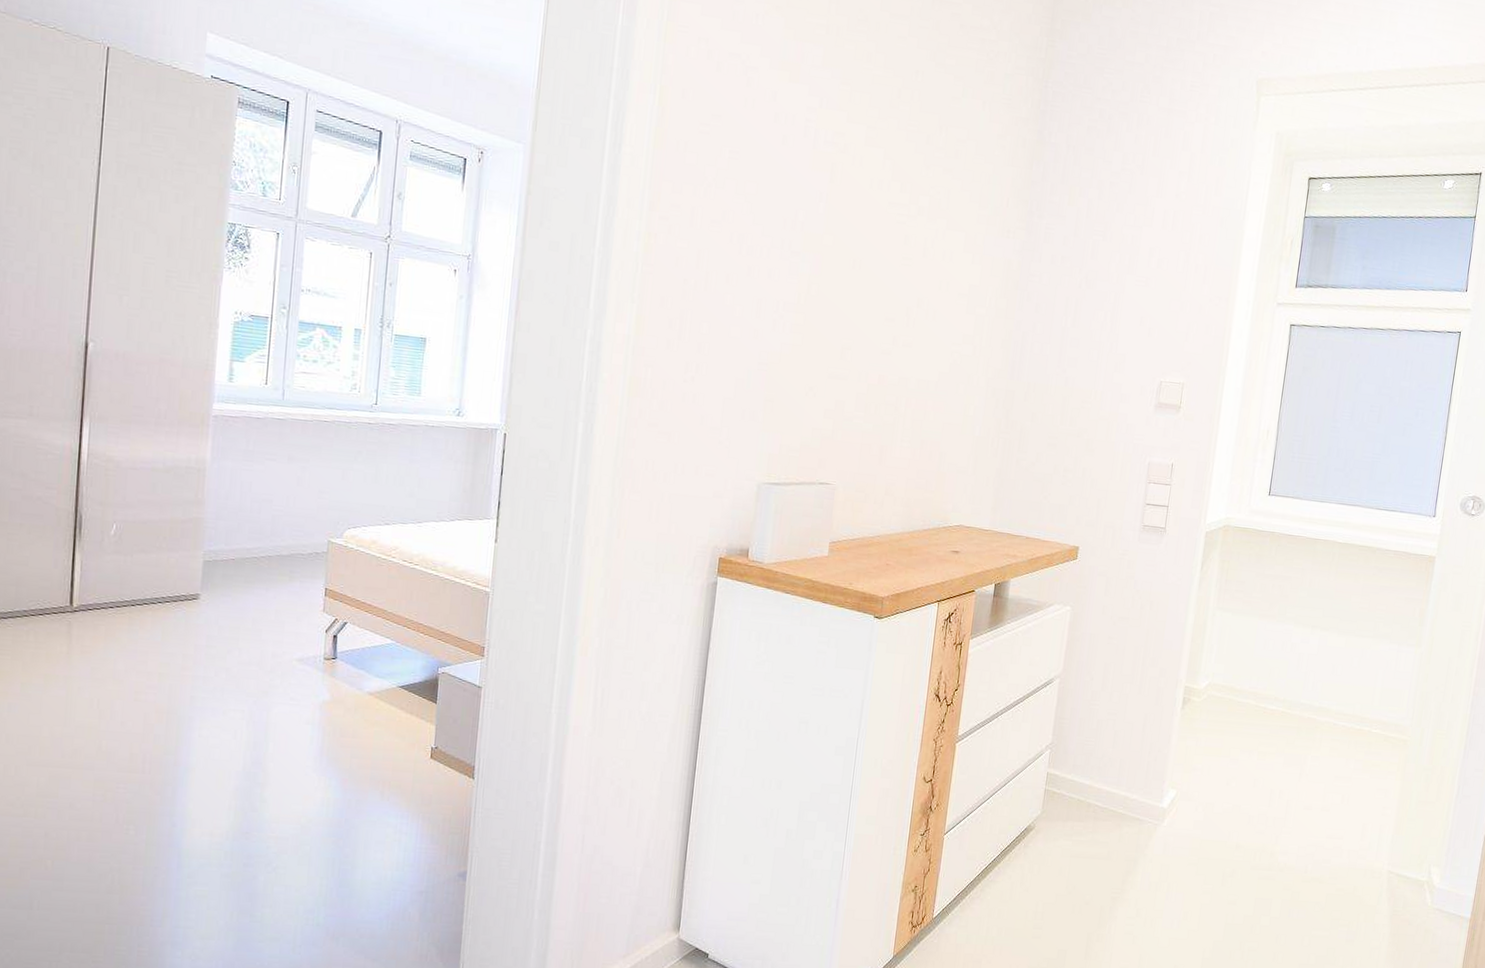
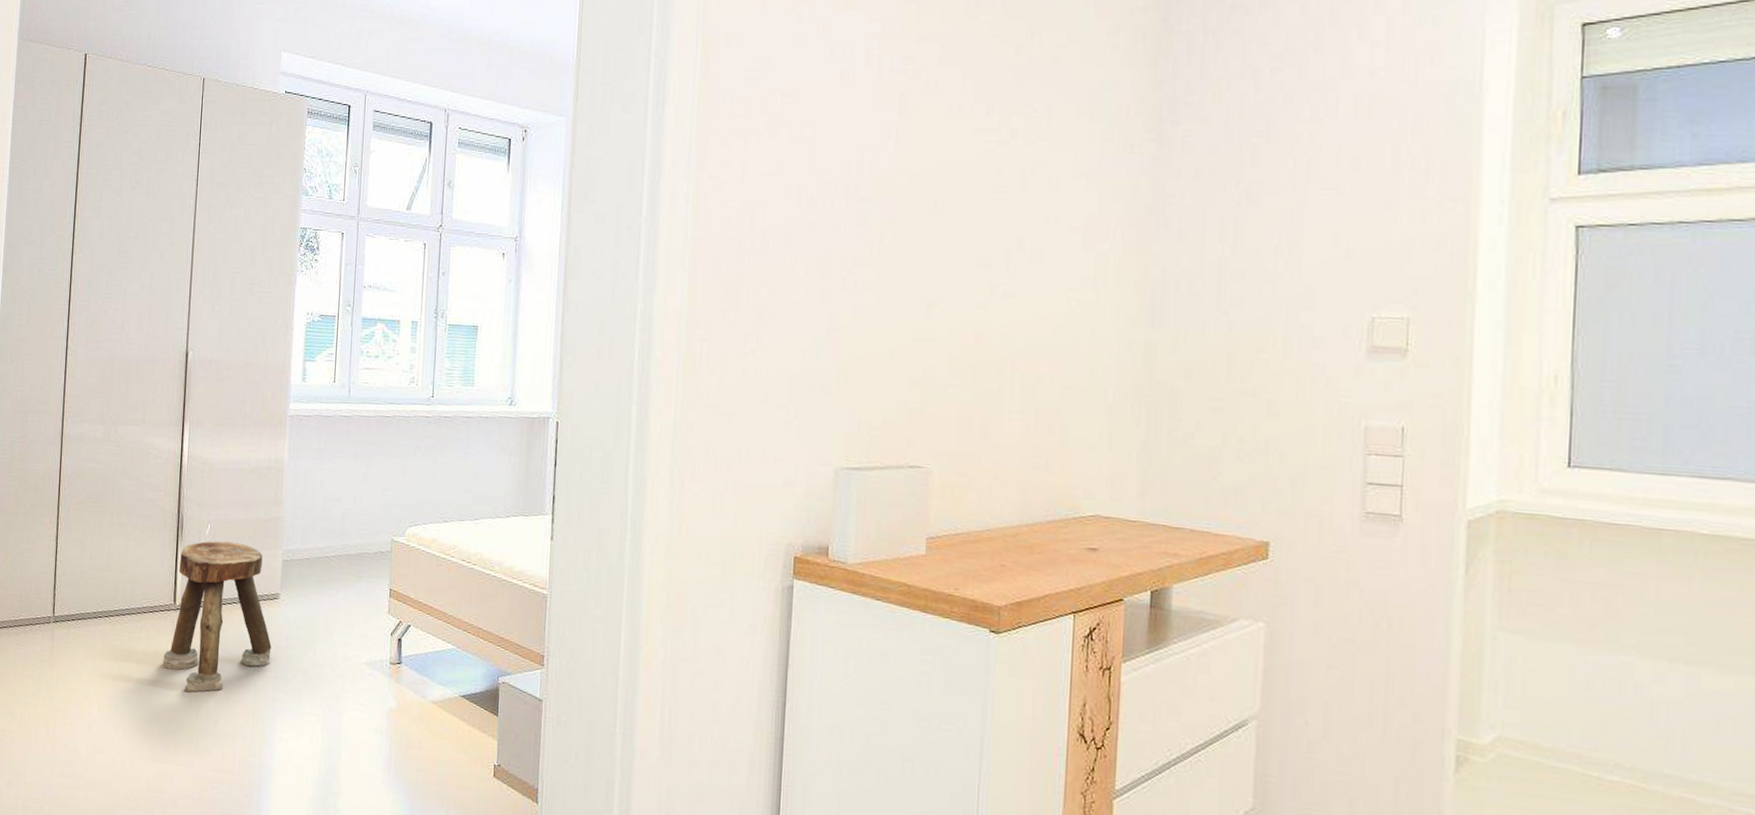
stool: none [56,541,190,695] -> present [163,541,272,693]

